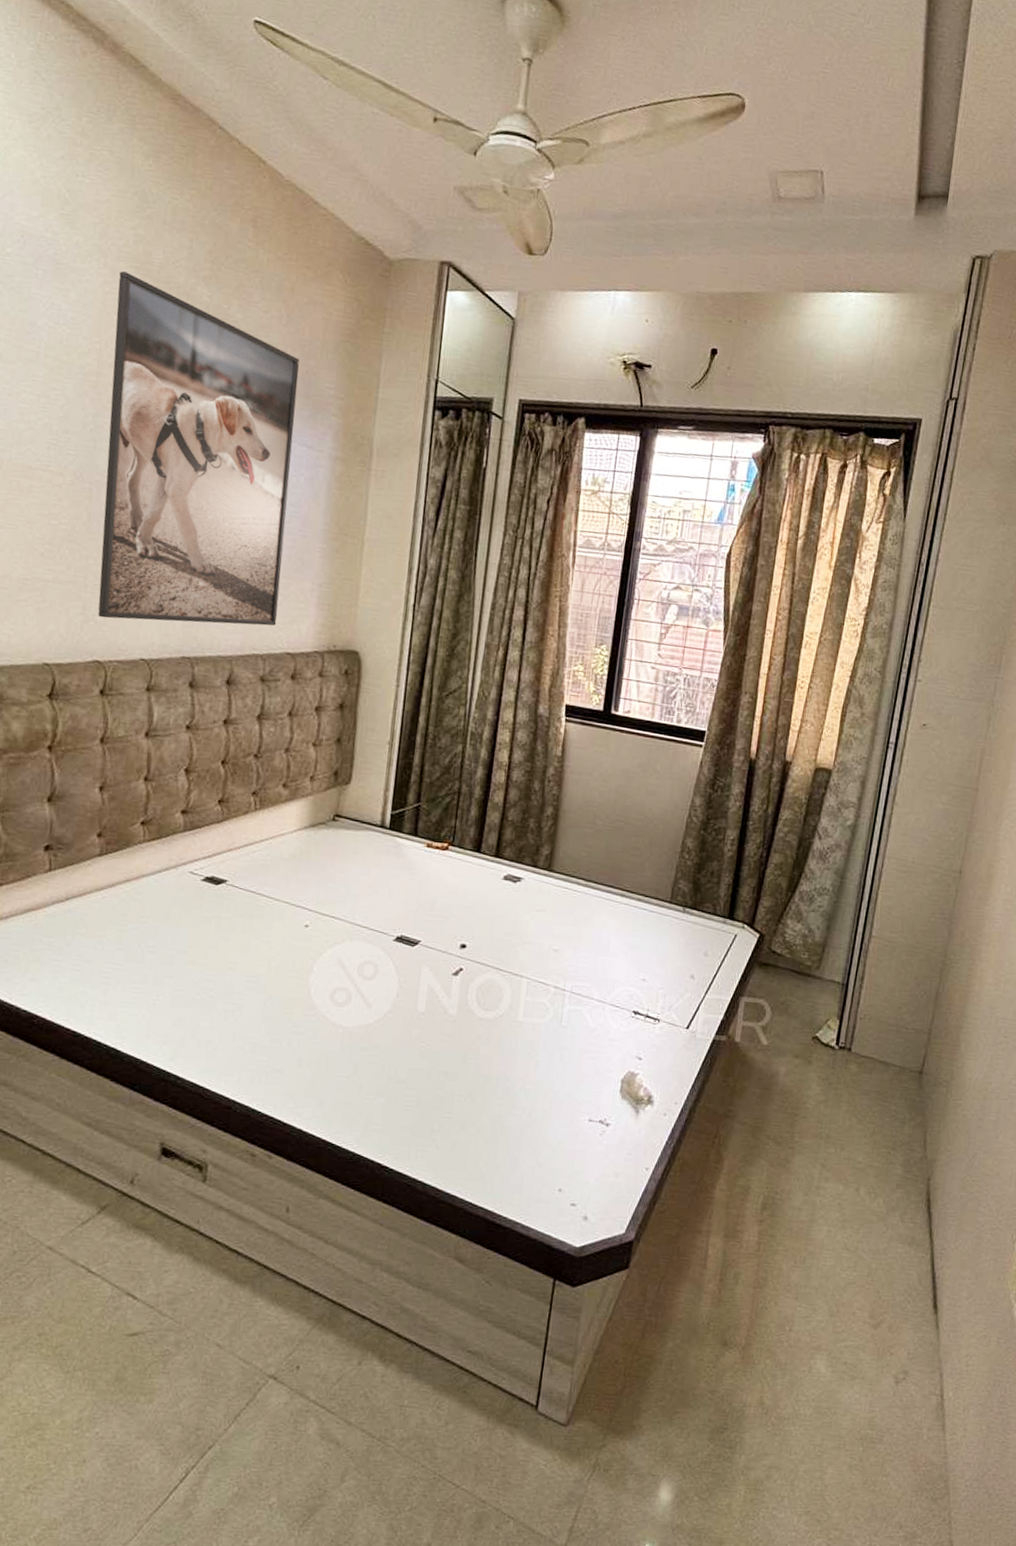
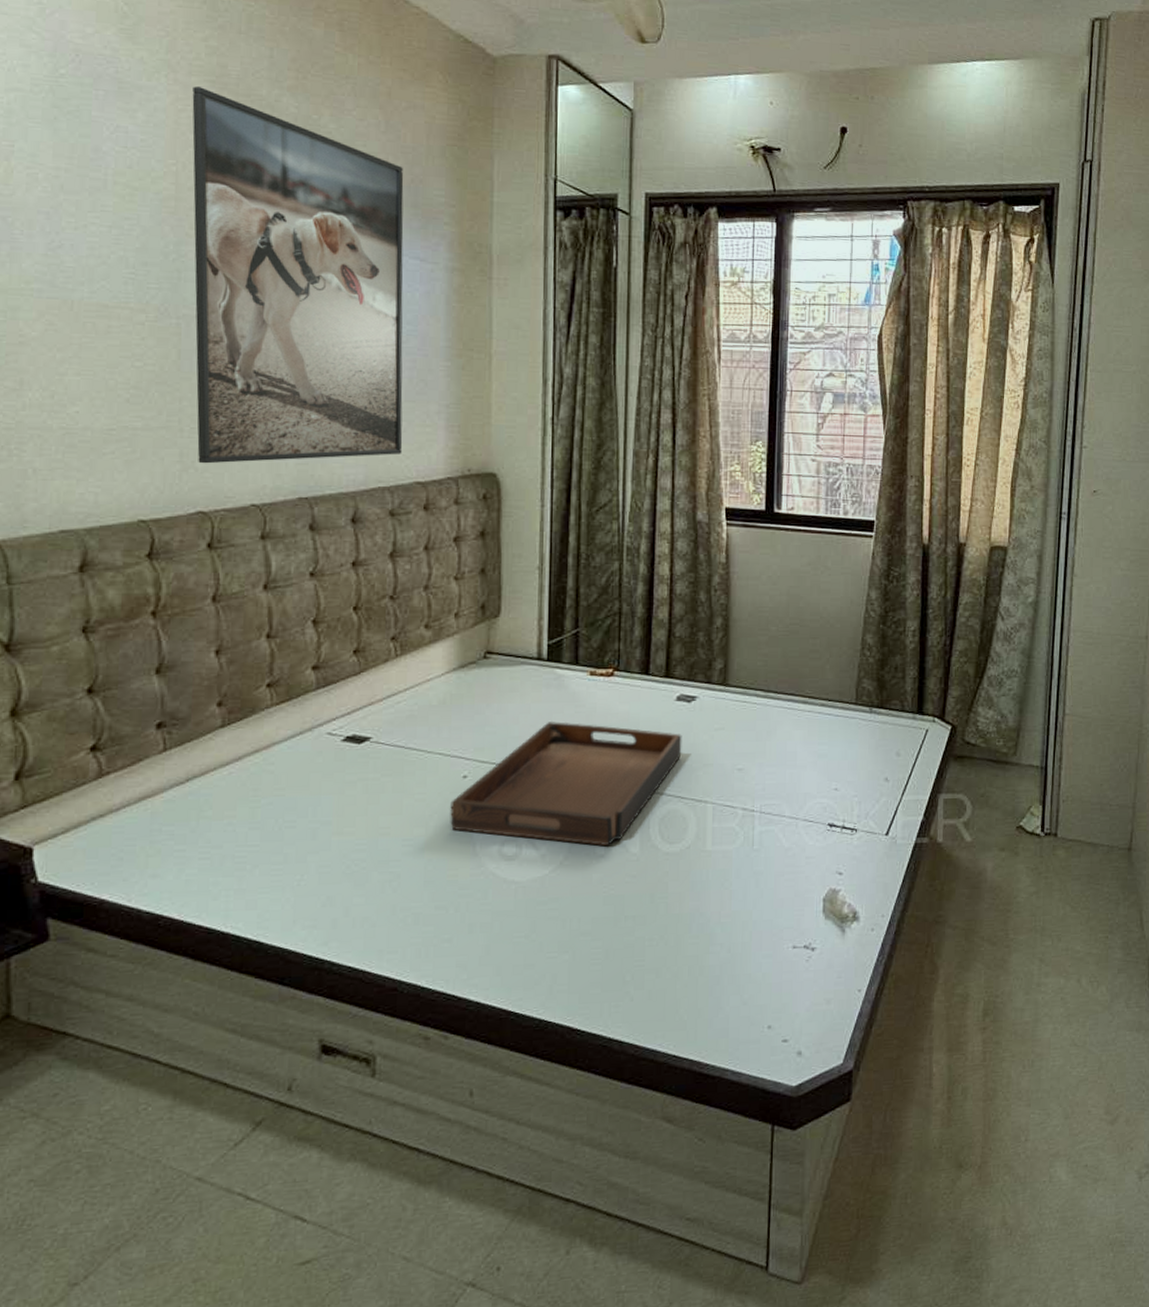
serving tray: none [290,885,506,1006] -> present [450,722,682,847]

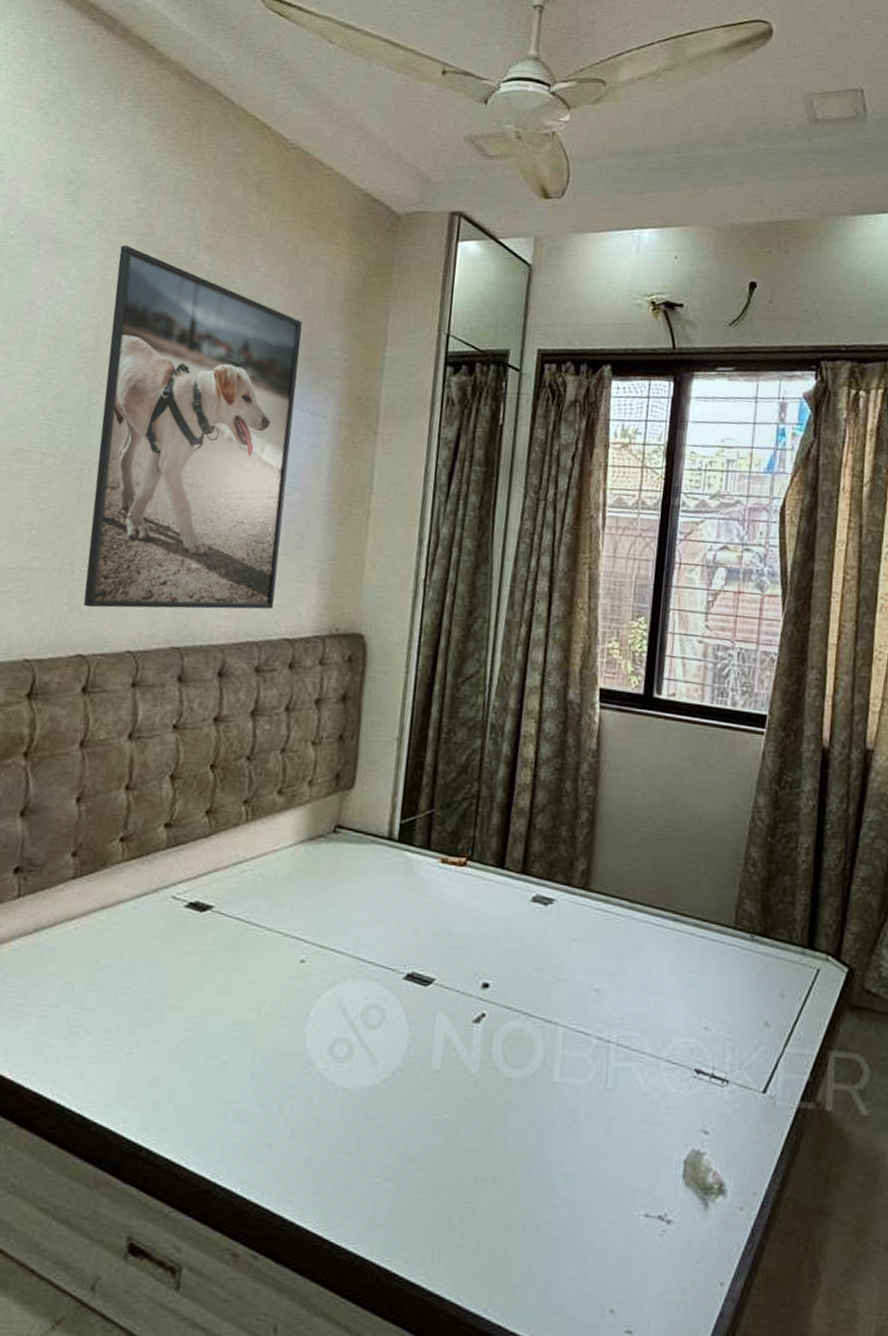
serving tray: present [450,722,682,847] -> none [282,910,536,1061]

